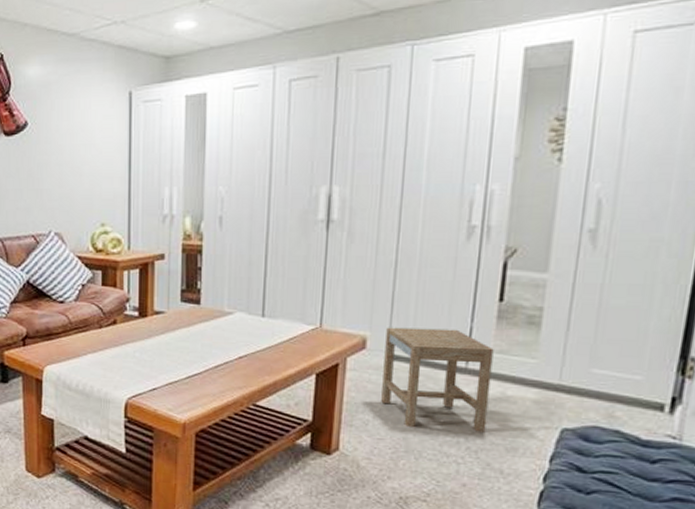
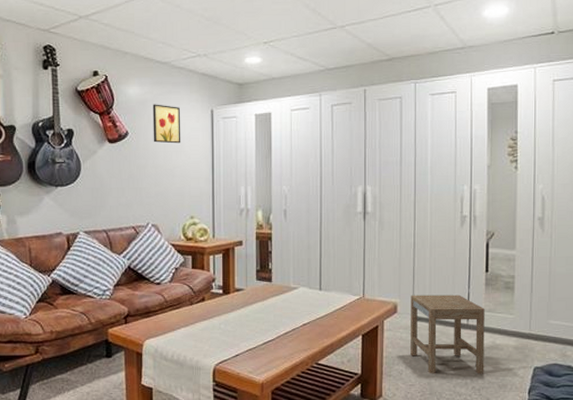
wall art: none [57,86,91,135] -> present [152,104,181,144]

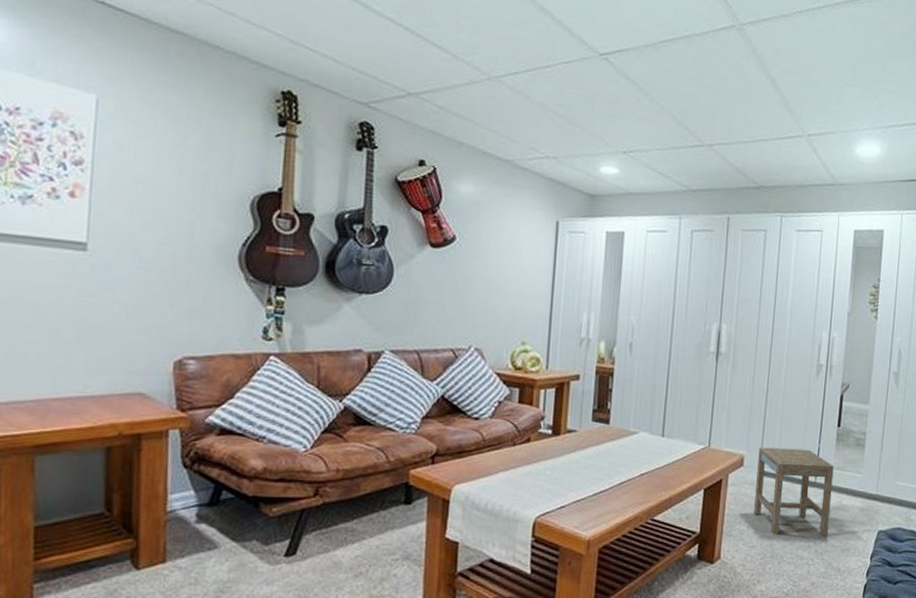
wall art: present [152,104,181,144] -> none [485,207,520,256]

